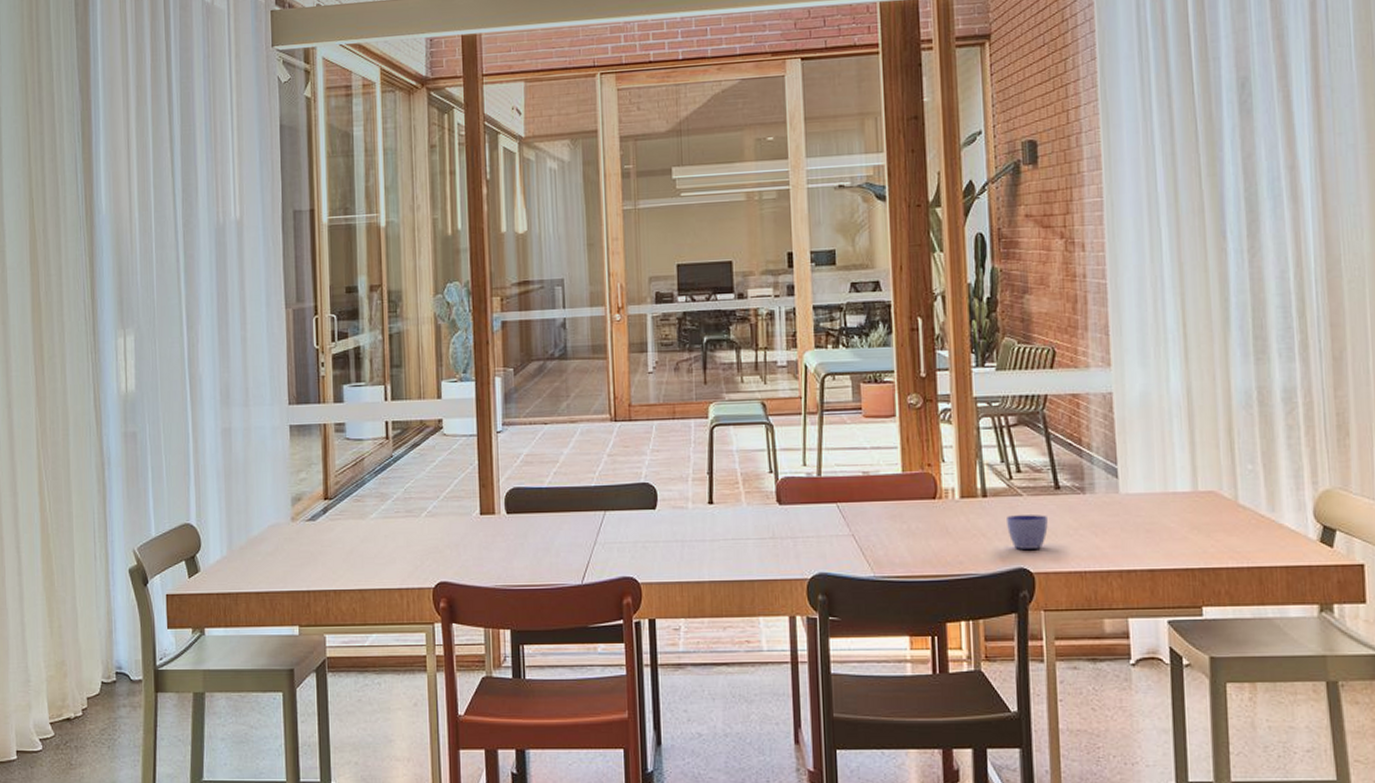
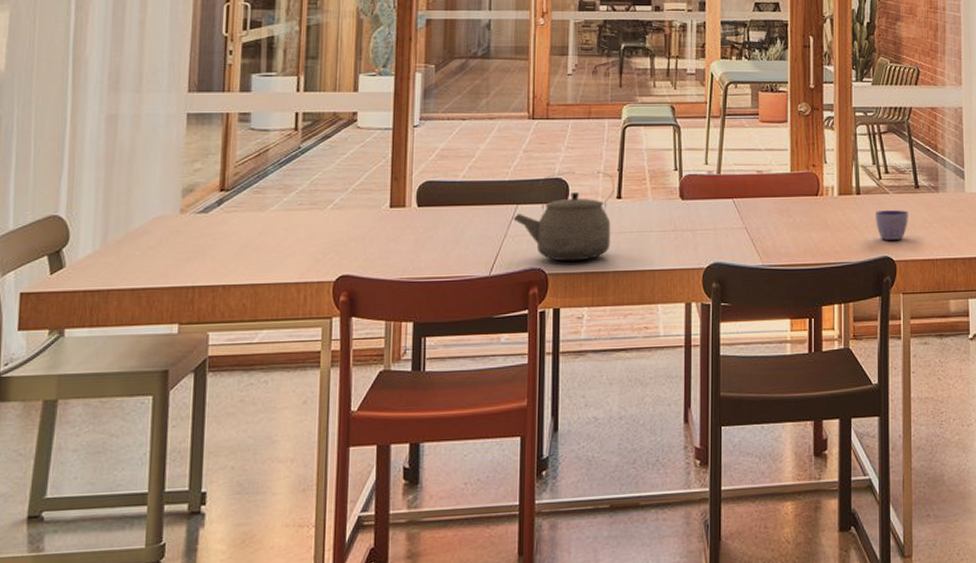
tea kettle: none [602,474,705,570] -> present [513,171,614,262]

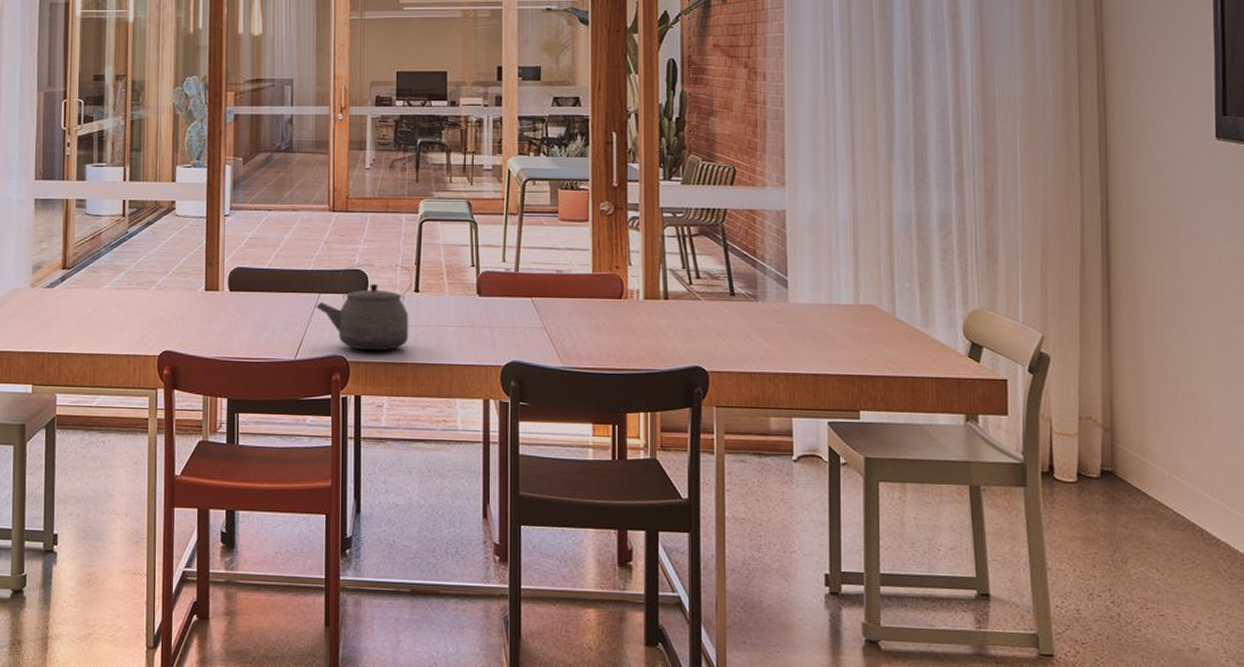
cup: present [876,210,908,240] -> none [686,317,722,350]

